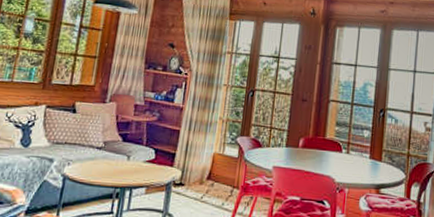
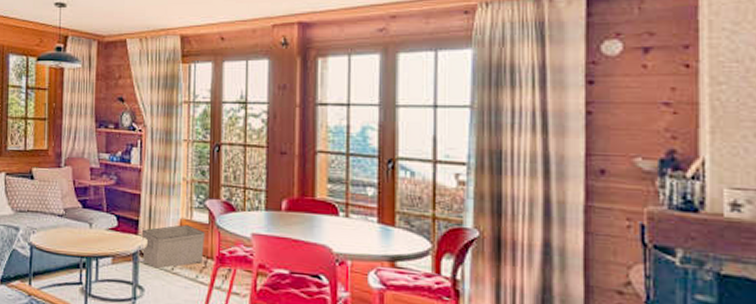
storage bin: none [175,158,234,198] -> present [142,225,206,269]

